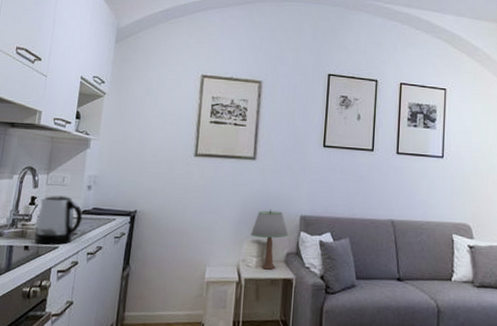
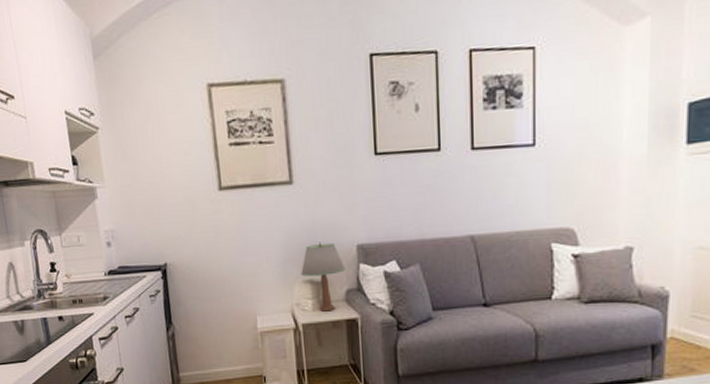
kettle: present [33,195,83,245] -> none [61,257,111,313]

